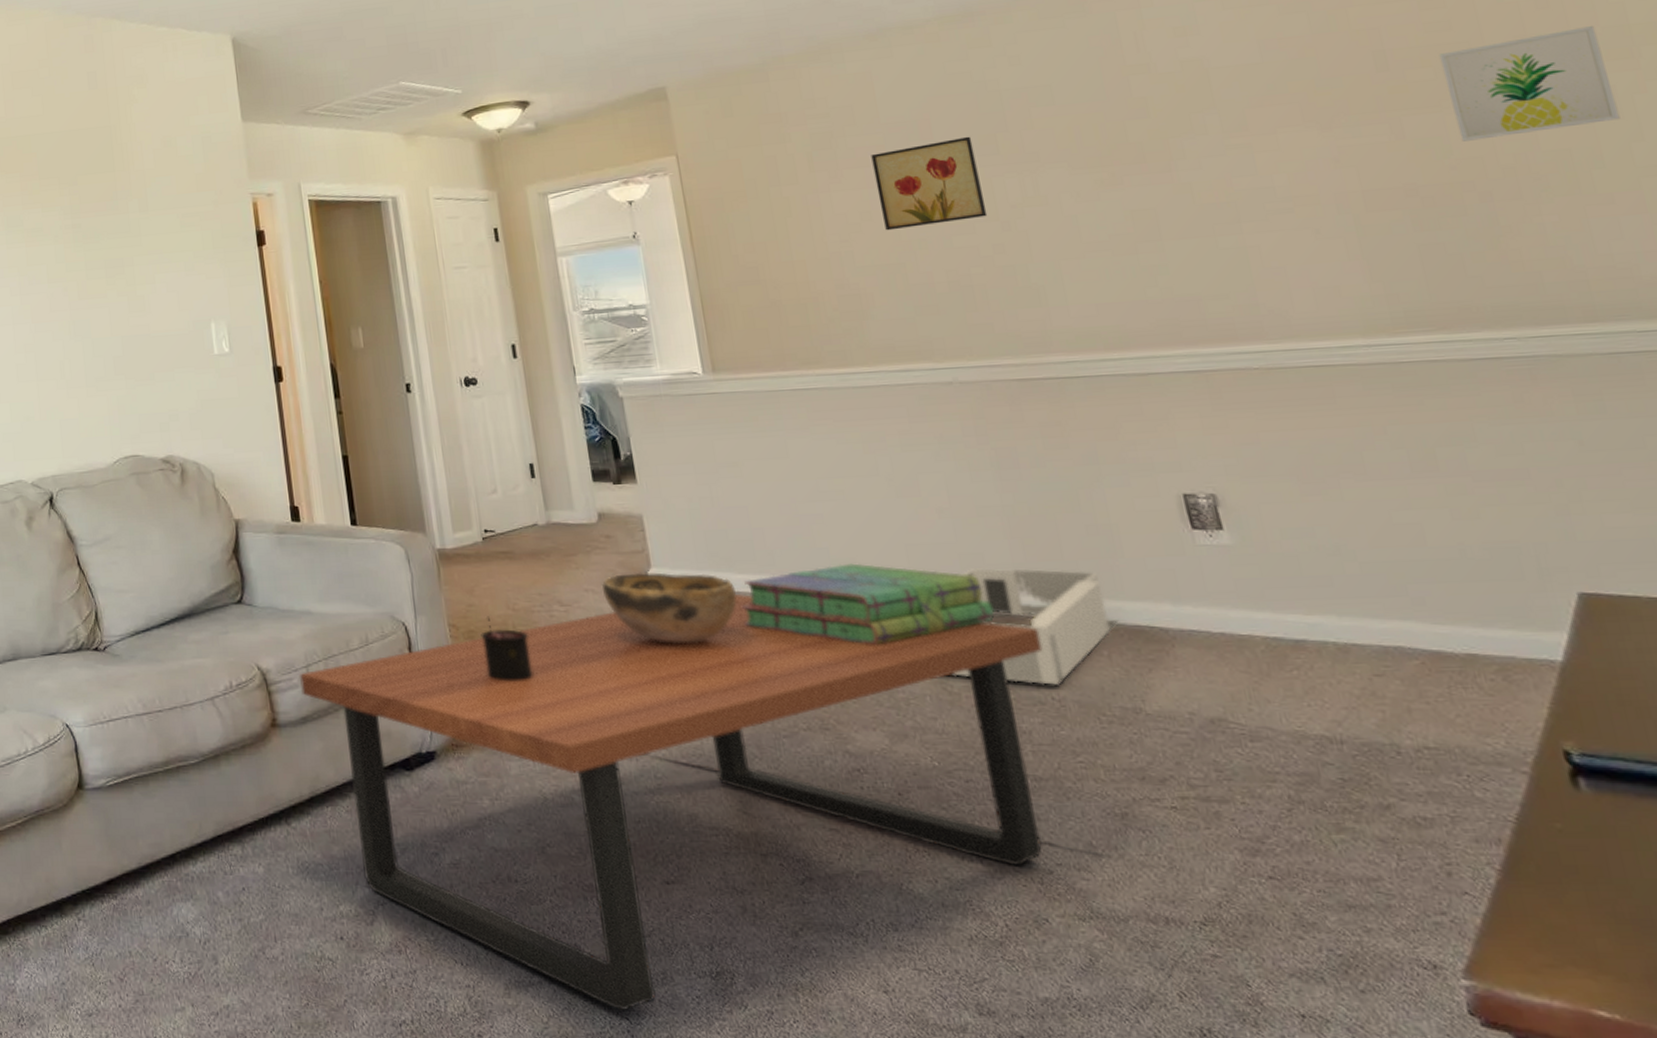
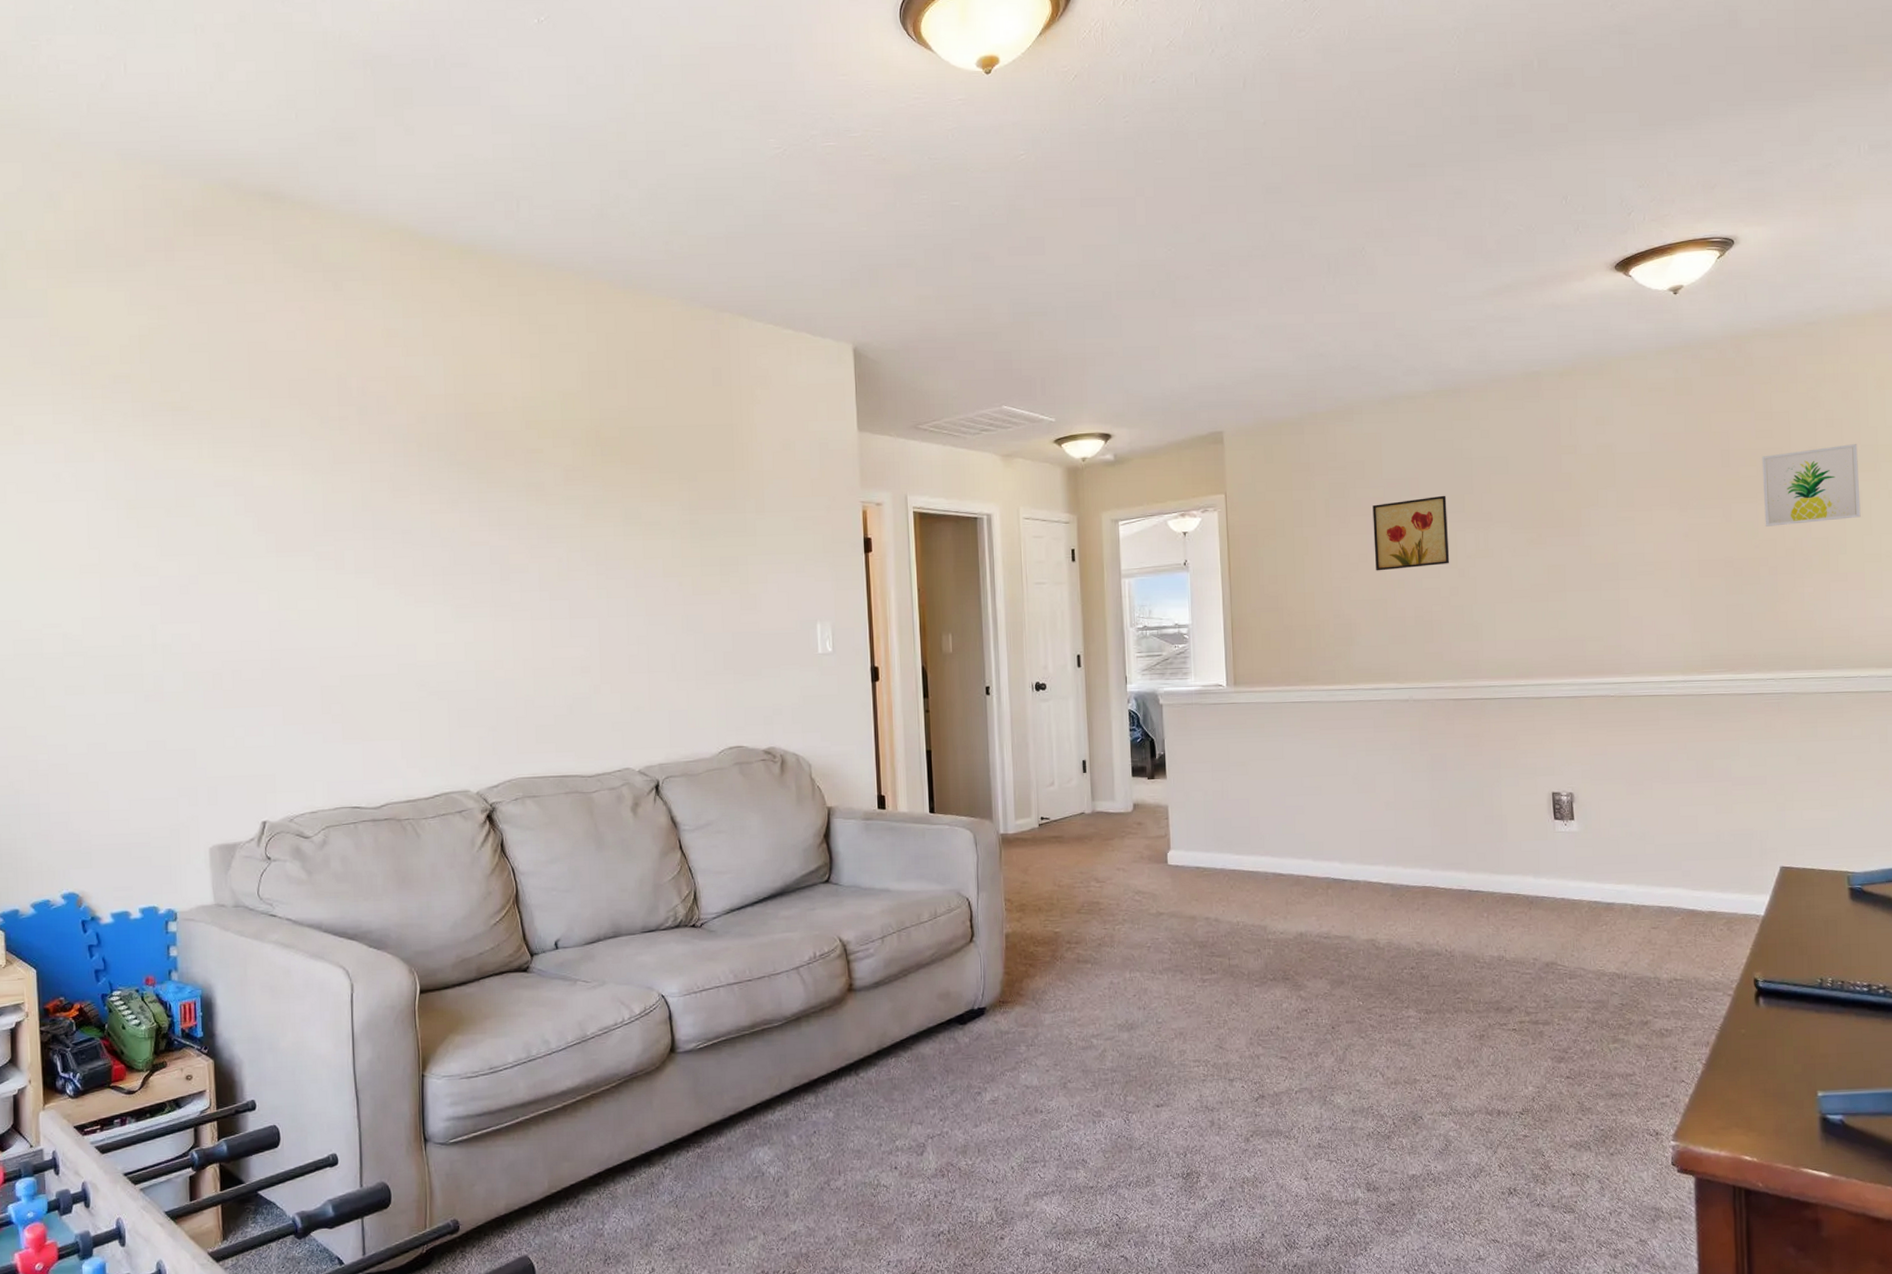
coffee table: present [298,594,1043,1011] -> none [875,872,1444,1210]
candle: present [480,616,533,682] -> none [1030,892,1070,947]
decorative bowl: present [601,572,737,644] -> none [1130,853,1233,913]
stack of books: present [741,563,995,645] -> none [1235,846,1415,911]
architectural model: present [951,568,1119,685] -> none [1380,850,1497,940]

